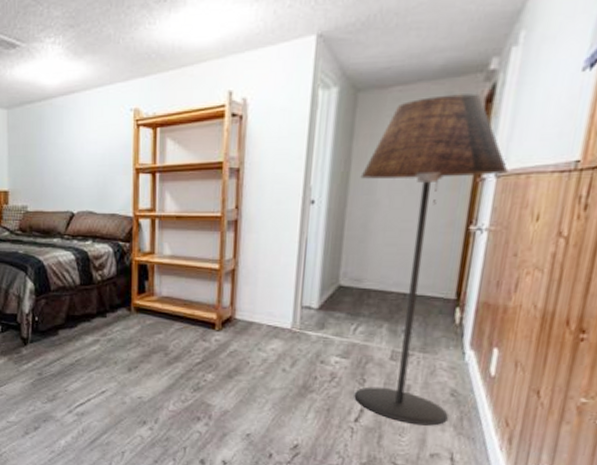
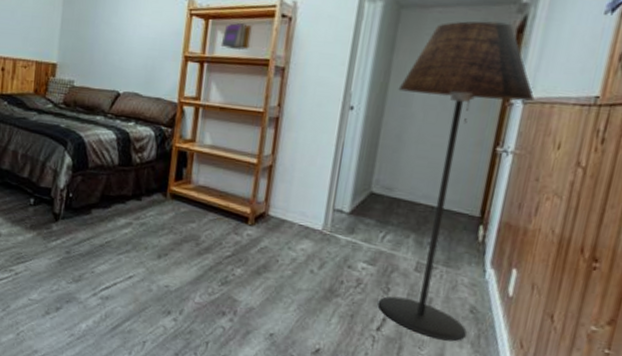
books: none [171,128,202,157] -> present [220,23,252,51]

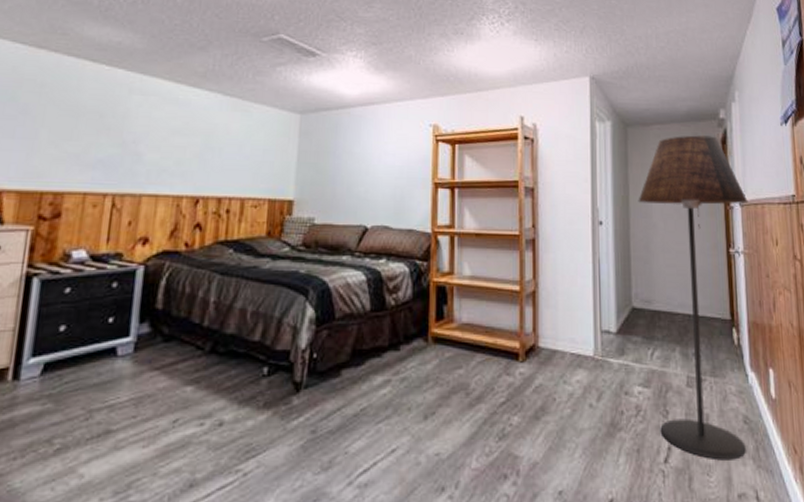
books: present [220,23,252,51] -> none [469,147,498,174]

